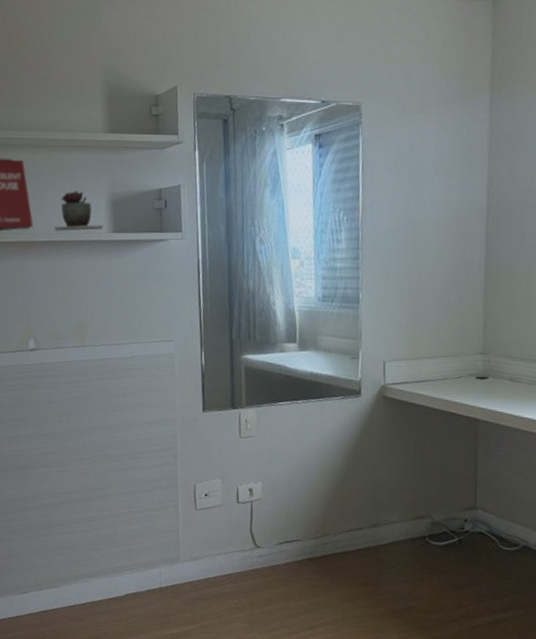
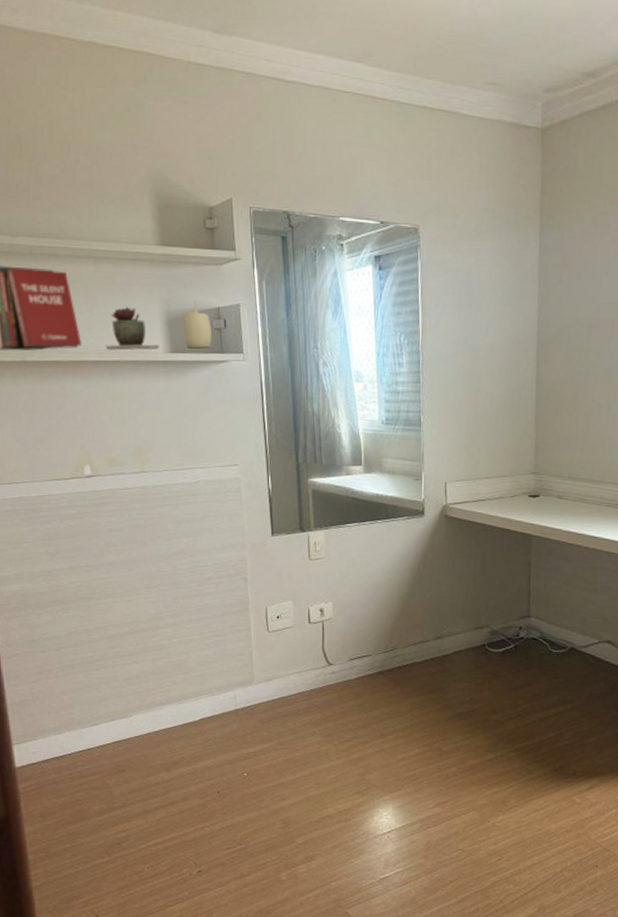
candle: none [127,183,154,229] -> present [184,301,213,349]

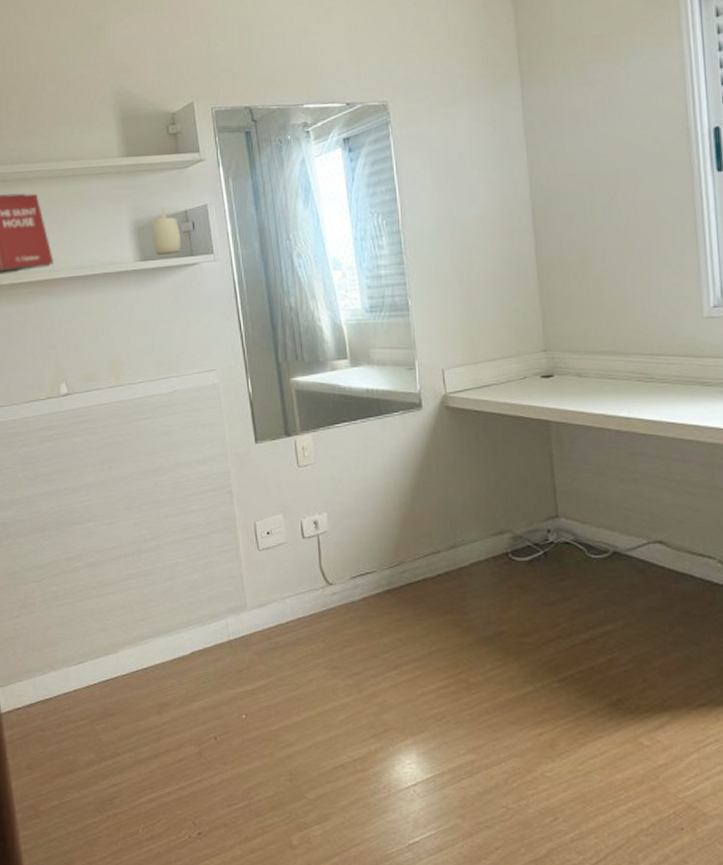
succulent plant: present [105,306,159,351] -> none [76,220,129,265]

